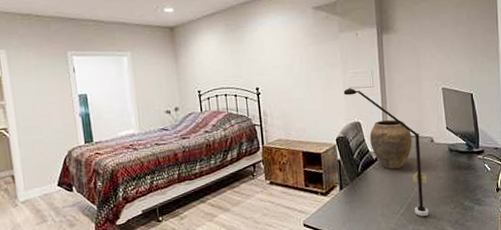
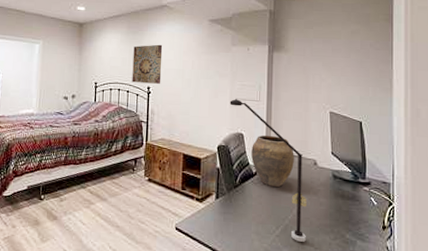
wall art: none [235,40,270,86] -> present [132,44,163,84]

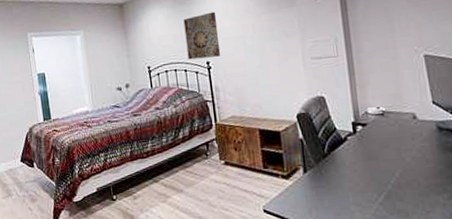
desk lamp: present [229,98,307,242] -> none [303,57,415,207]
vase: present [251,135,294,187] -> none [336,93,389,151]

